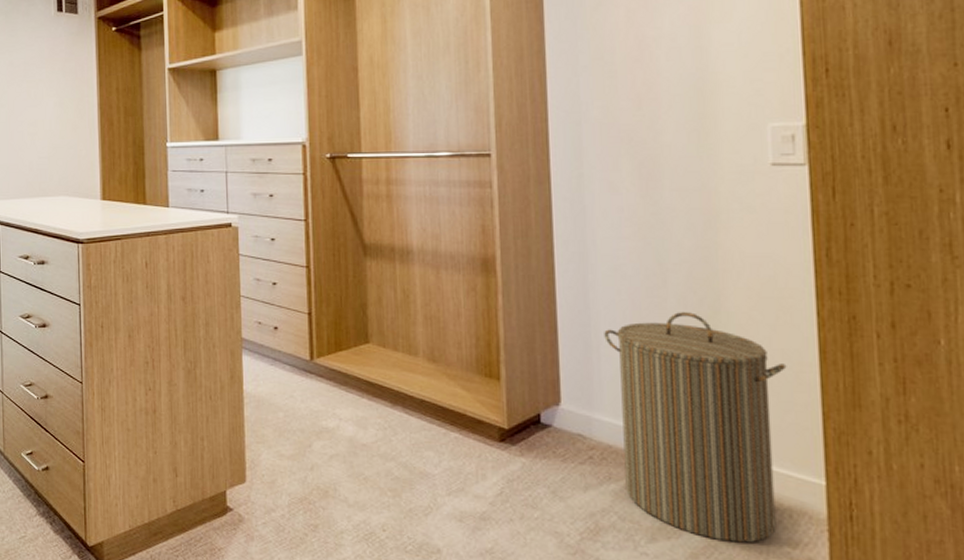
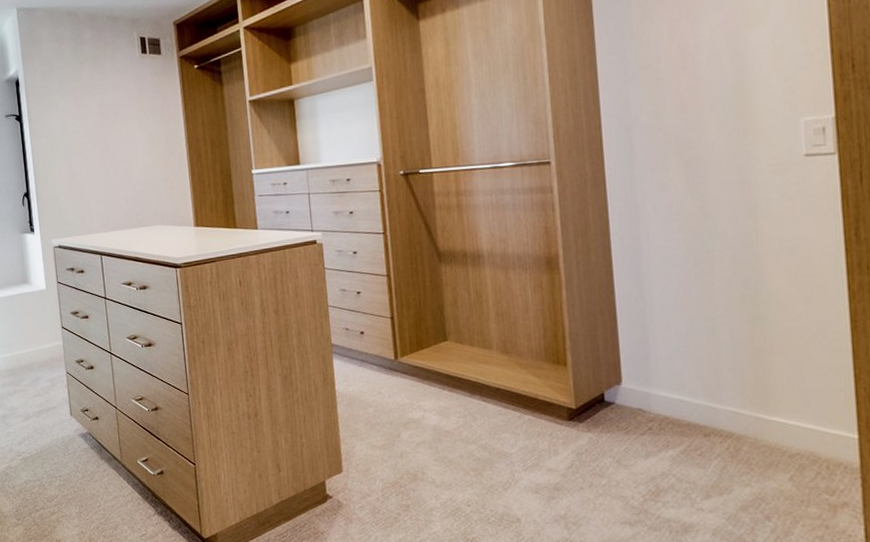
laundry hamper: present [604,312,787,543] -> none [658,294,822,494]

